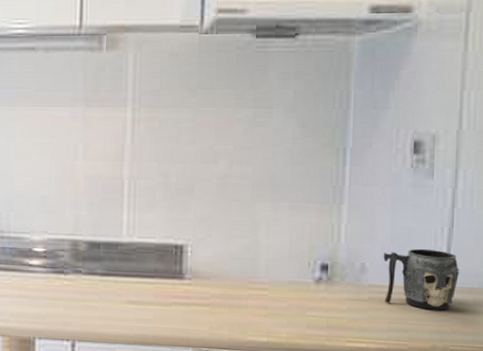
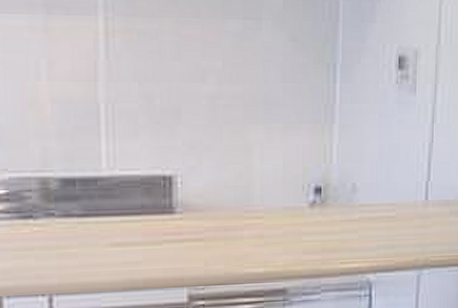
mug: present [383,248,459,310] -> none [372,165,438,224]

